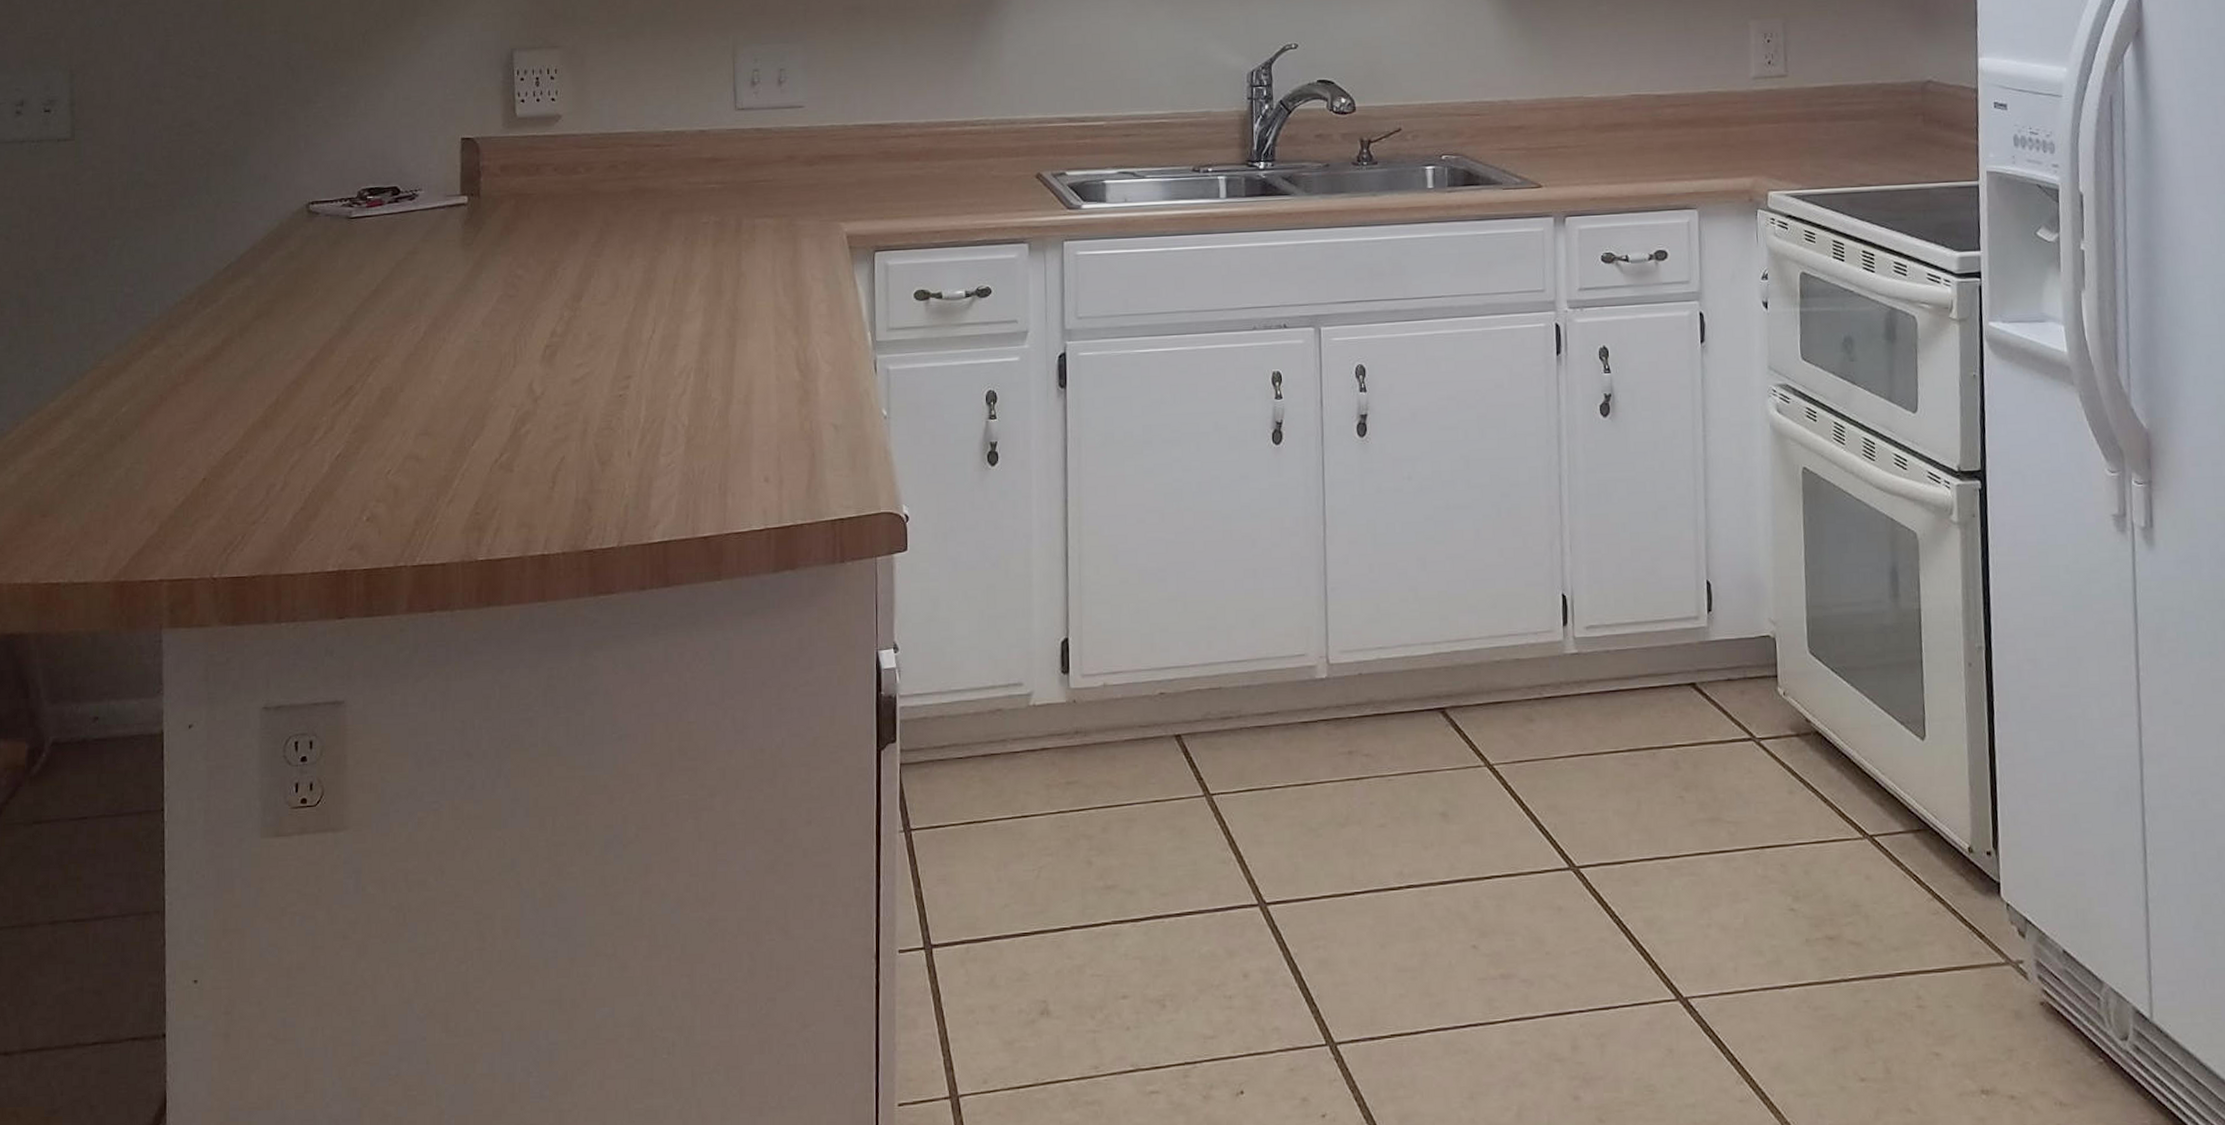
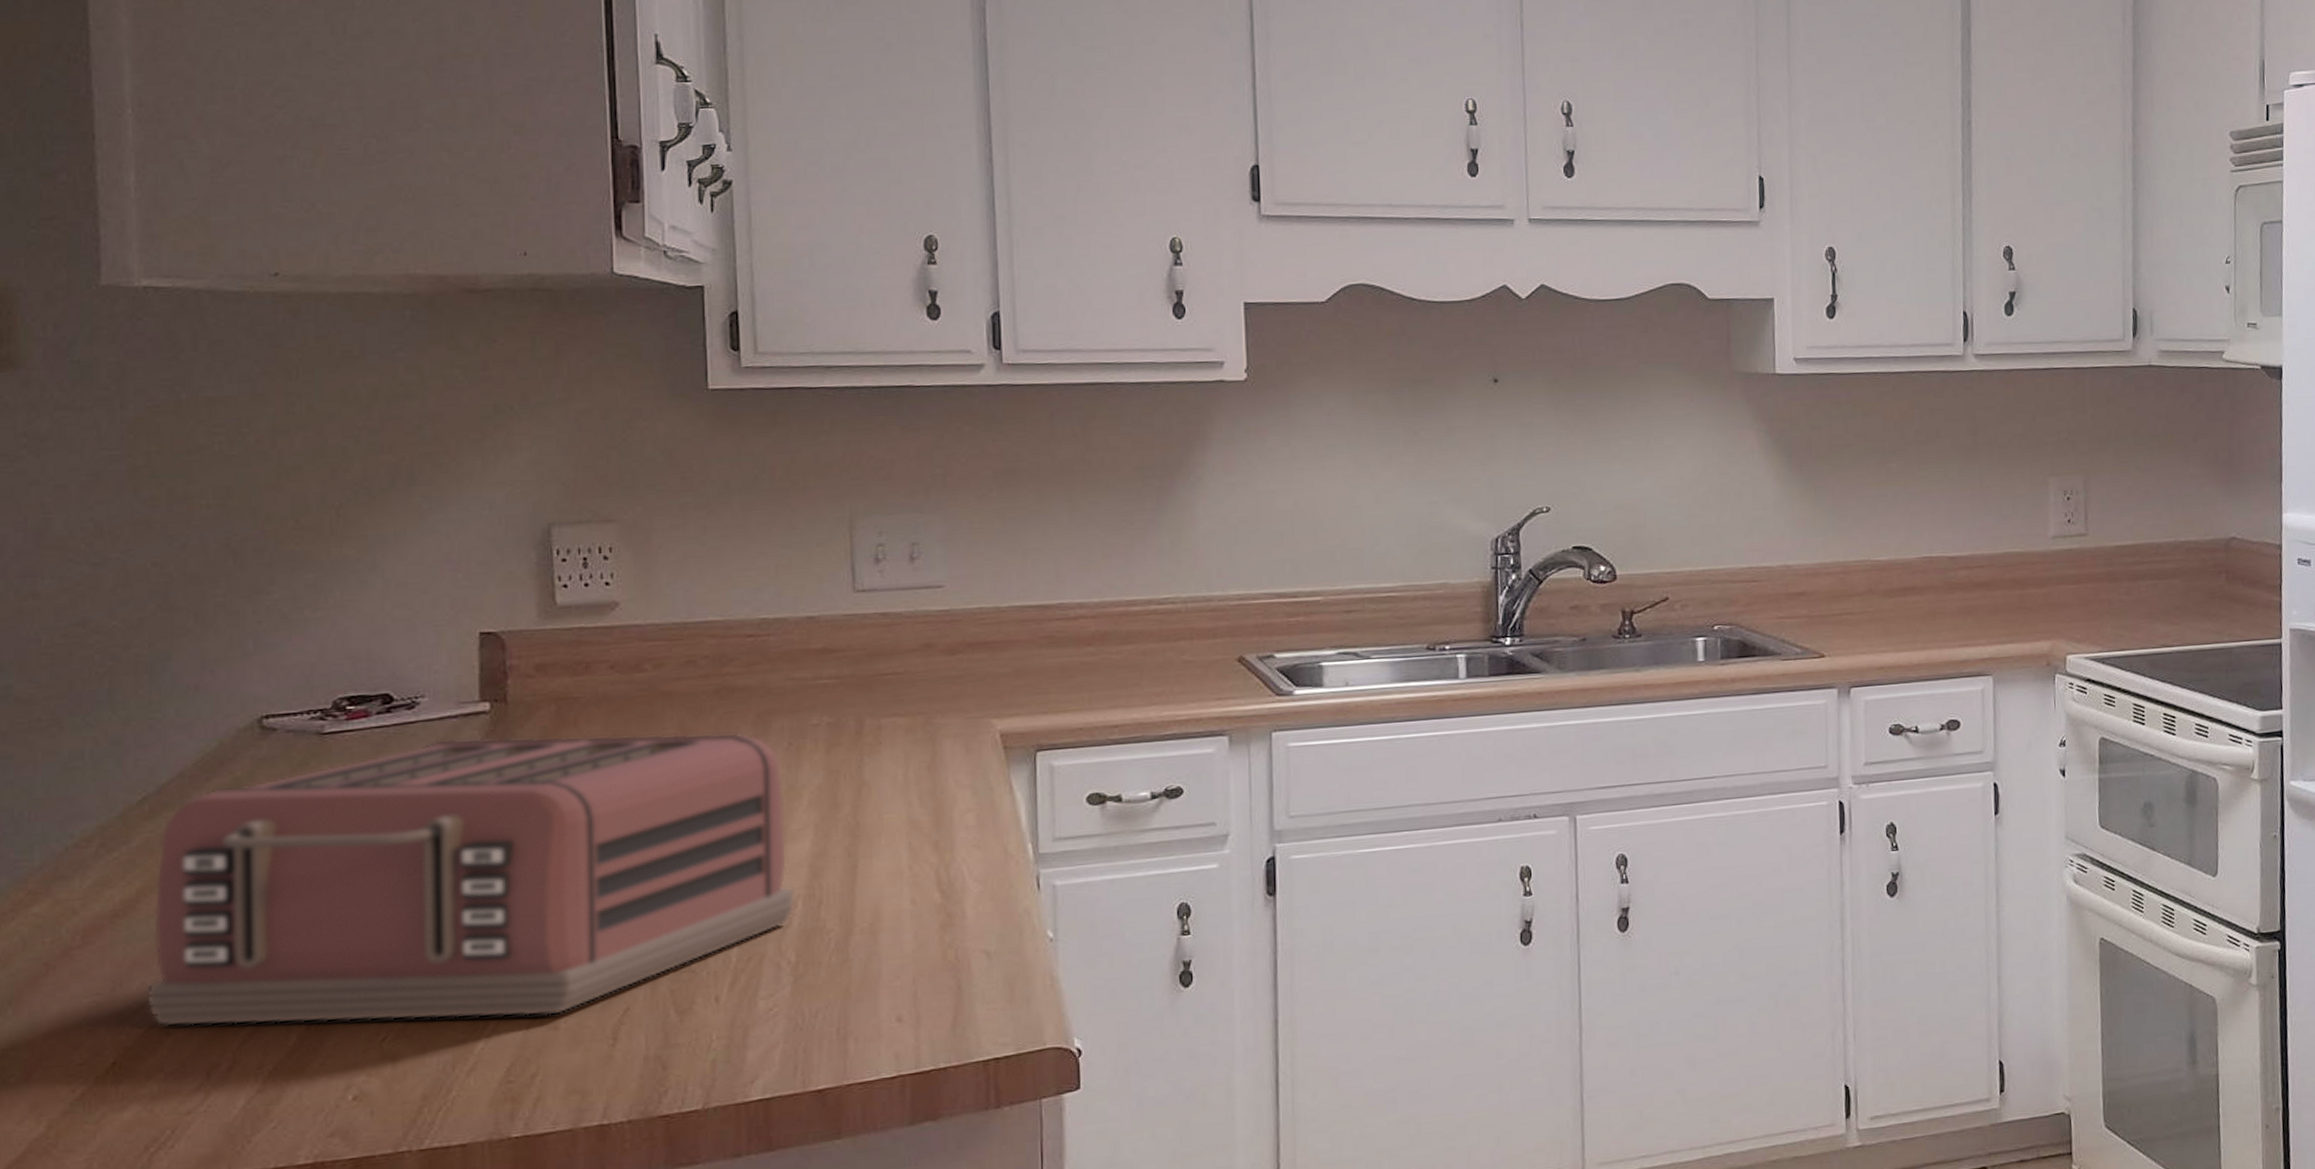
toaster: none [227,225,688,460] -> present [146,732,795,1027]

